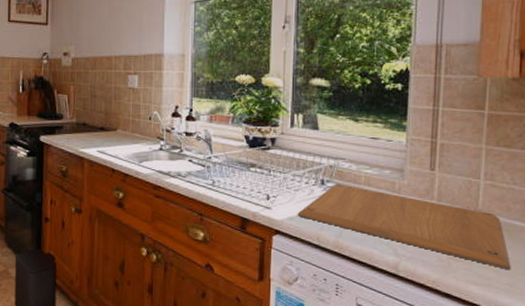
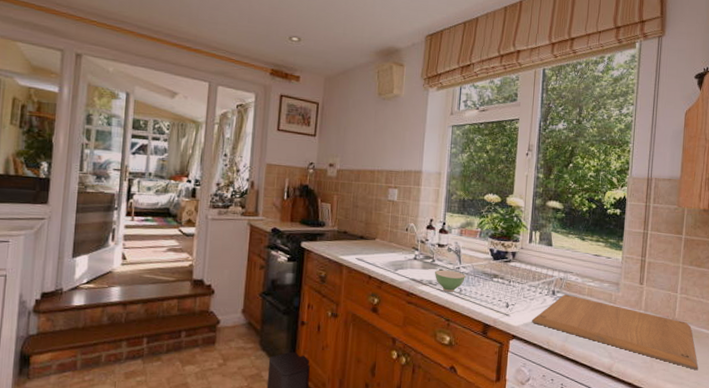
bowl: none [183,160,218,184] -> present [434,269,466,292]

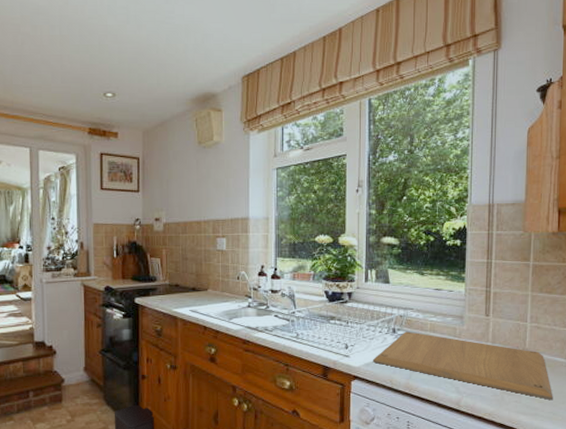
bowl: present [434,269,466,292] -> none [269,315,301,337]

